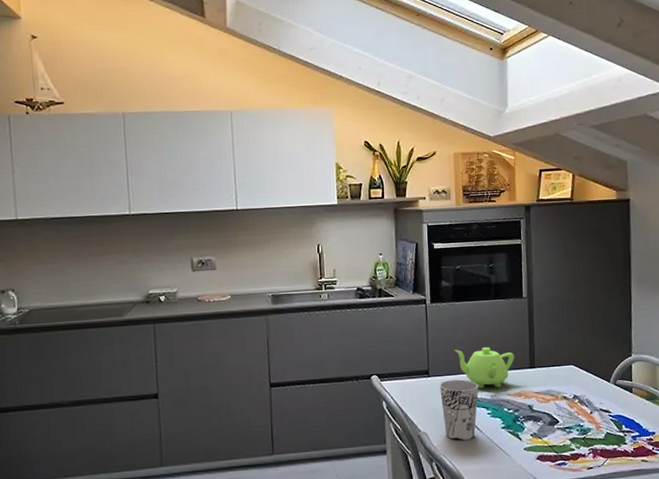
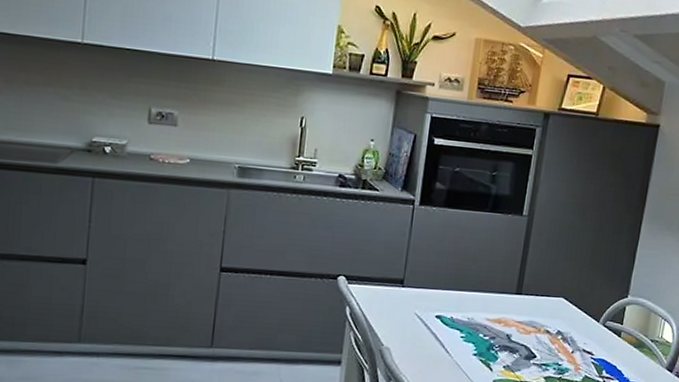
cup: present [439,379,479,441] -> none [410,294,457,363]
teapot: present [454,347,514,389] -> none [436,261,501,311]

